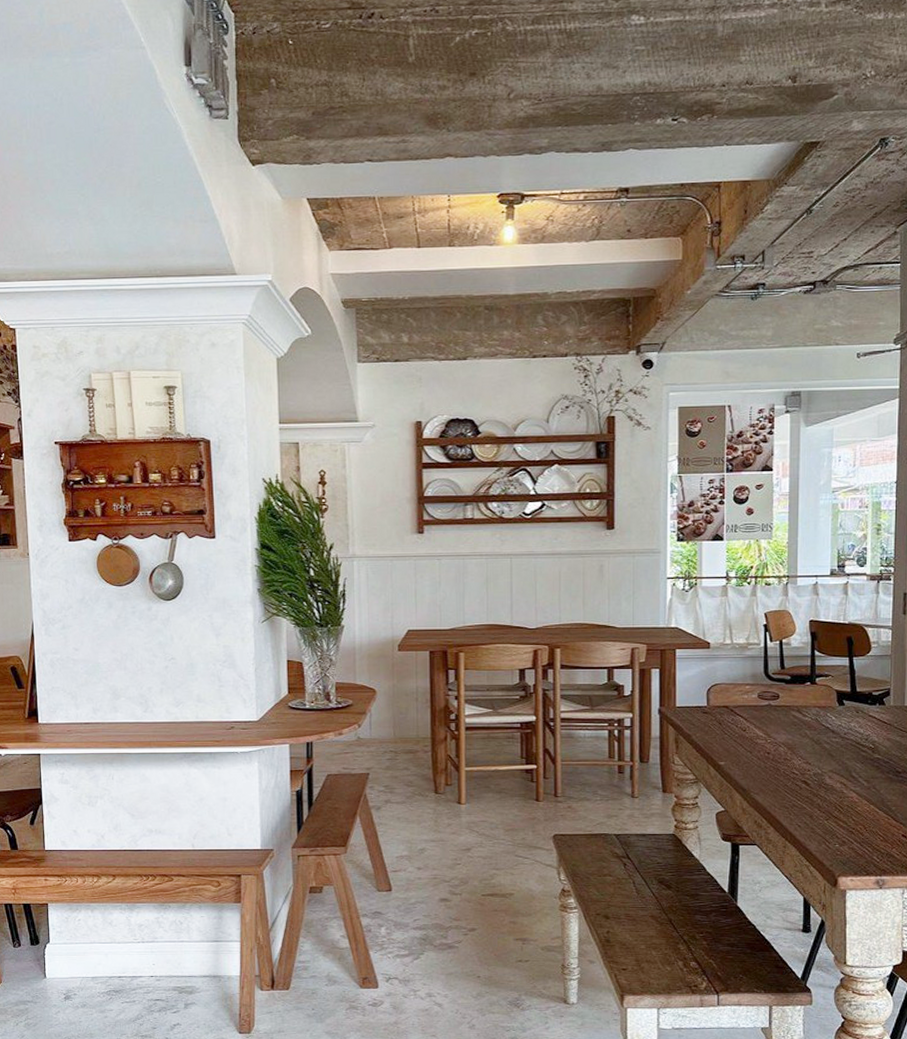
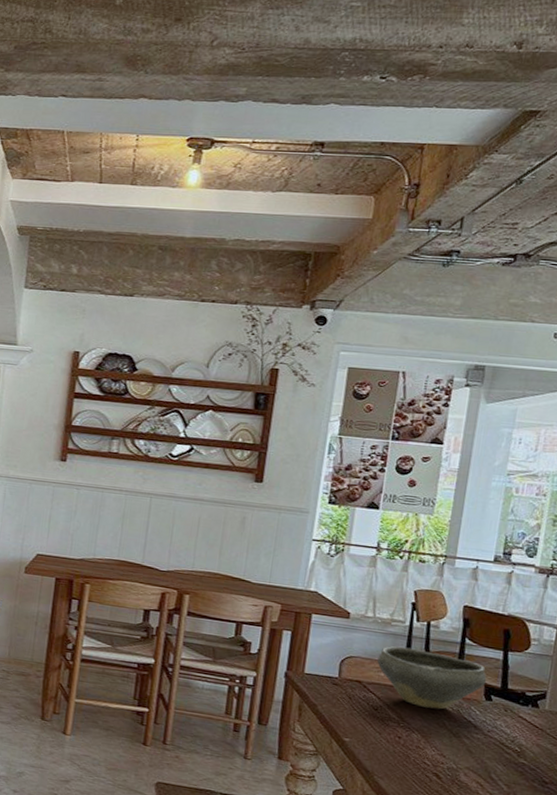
bowl: none [740,667,838,721] -> present [377,646,487,710]

